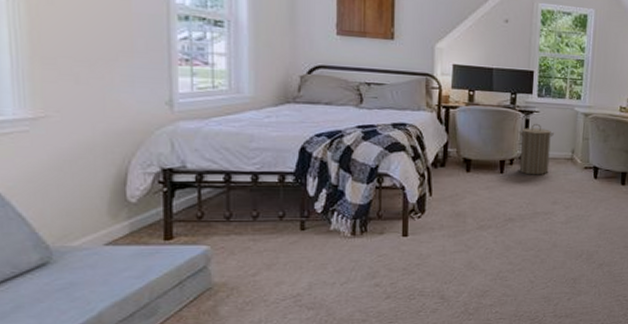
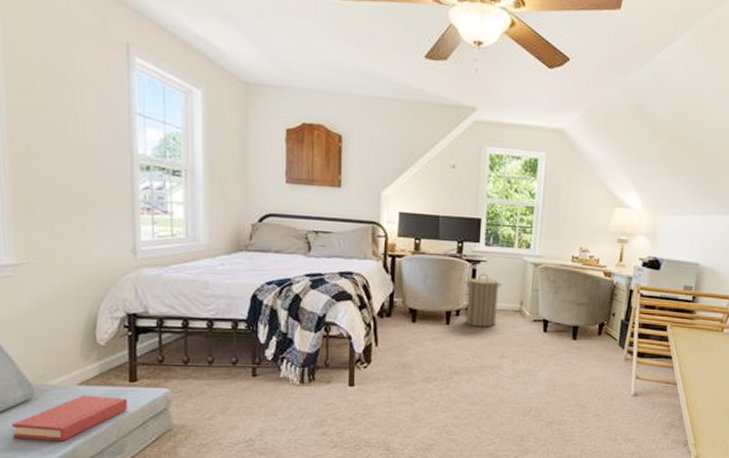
hardback book: none [26,255,161,307] -> present [12,395,127,442]

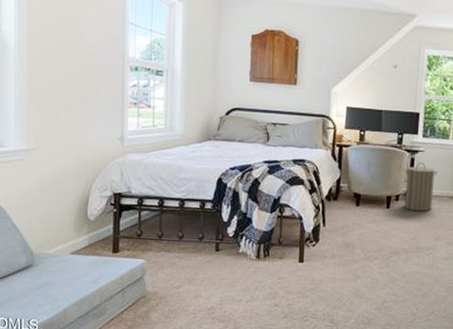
hardback book: present [12,395,127,442] -> none [16,263,110,303]

